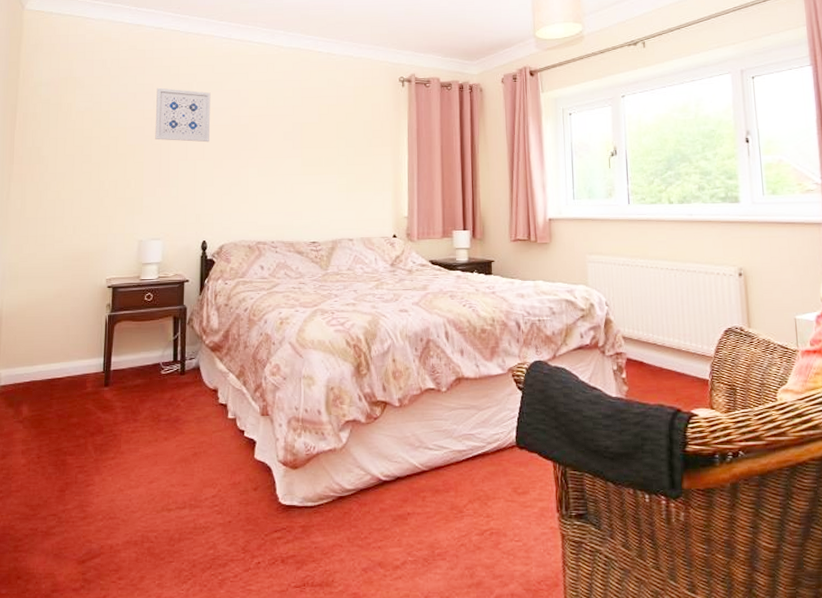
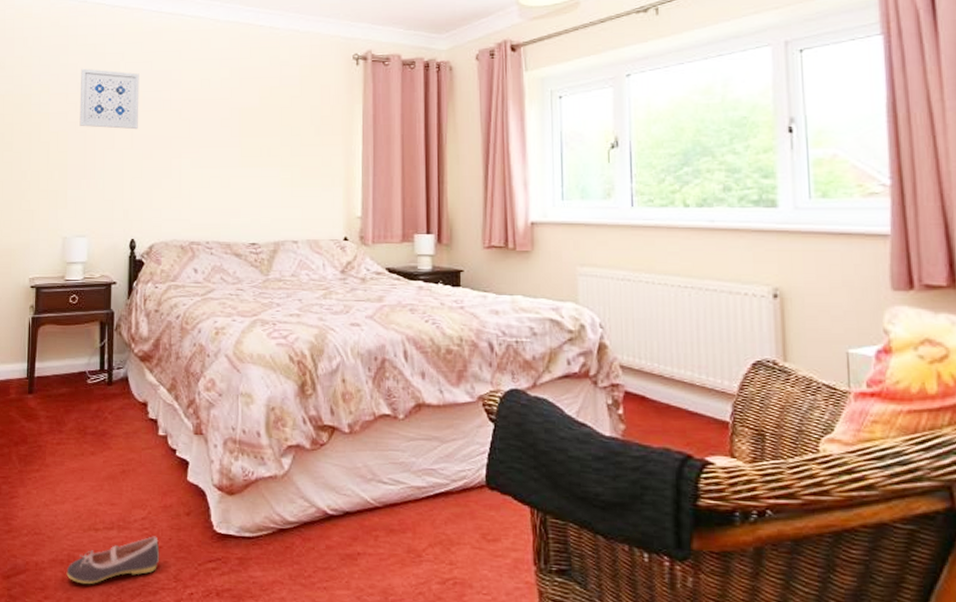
shoe: none [140,512,229,563] -> present [66,536,160,585]

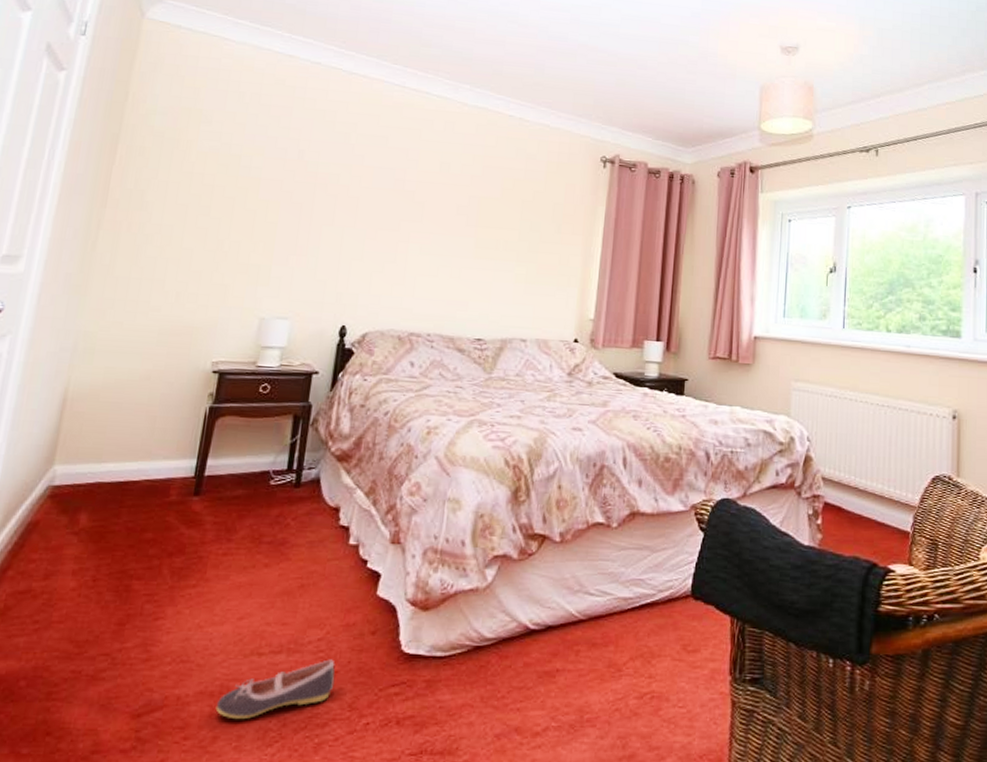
wall art: present [79,68,139,130] -> none [295,134,372,208]

